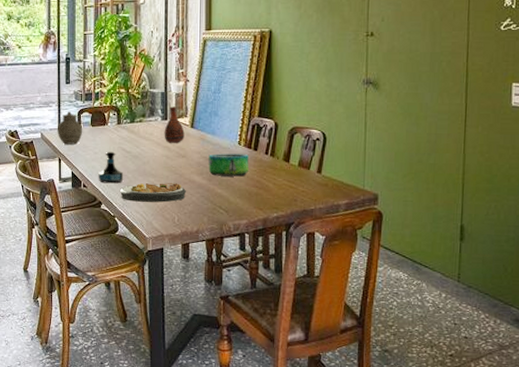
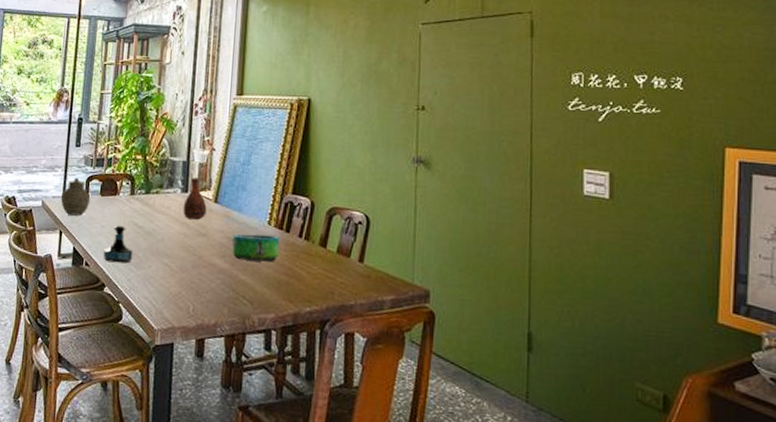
plate: present [120,182,186,203] -> none [128,264,205,288]

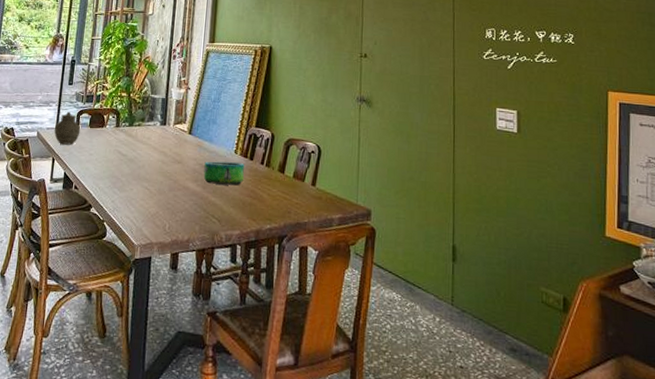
tequila bottle: present [103,225,134,263] -> none [91,153,118,187]
vase: present [183,177,207,221] -> none [161,112,182,150]

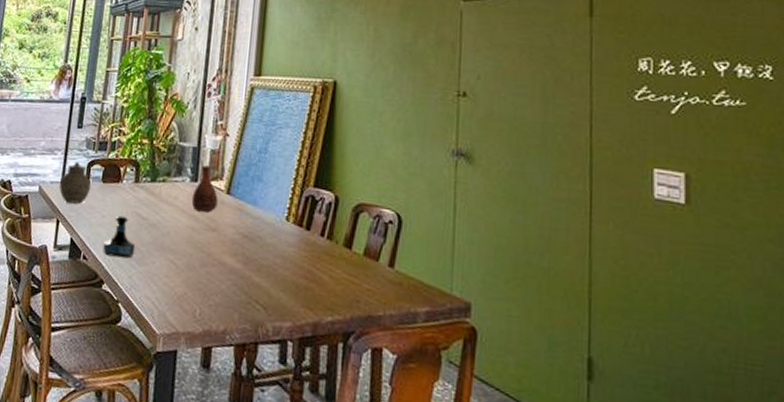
tequila bottle: none [91,153,118,187] -> present [103,215,136,258]
vase: none [161,112,182,150] -> present [191,165,218,214]
decorative bowl: present [203,161,245,185] -> none [245,230,299,263]

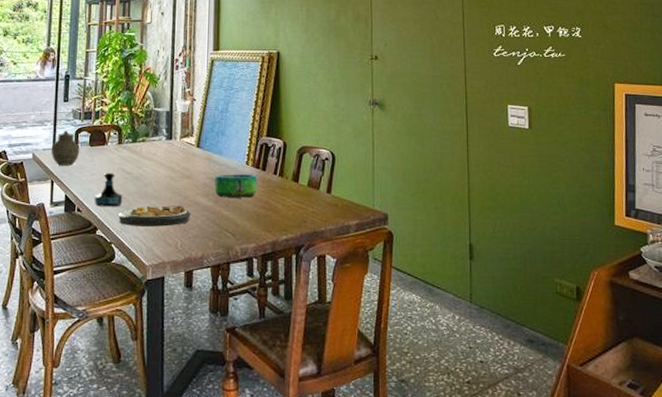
plate: none [129,260,214,289] -> present [118,204,190,227]
vase: present [191,165,218,214] -> none [168,126,190,165]
decorative bowl: none [245,230,299,263] -> present [215,174,258,198]

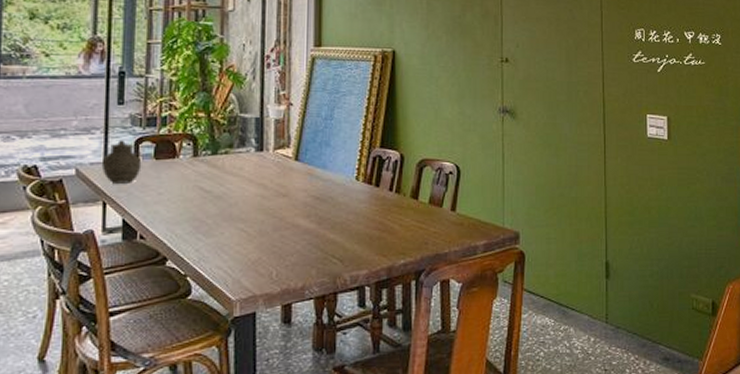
tequila bottle: present [94,172,123,207] -> none [163,191,201,233]
plate: present [118,204,190,227] -> none [195,227,288,255]
decorative bowl: present [215,174,258,198] -> none [318,191,370,218]

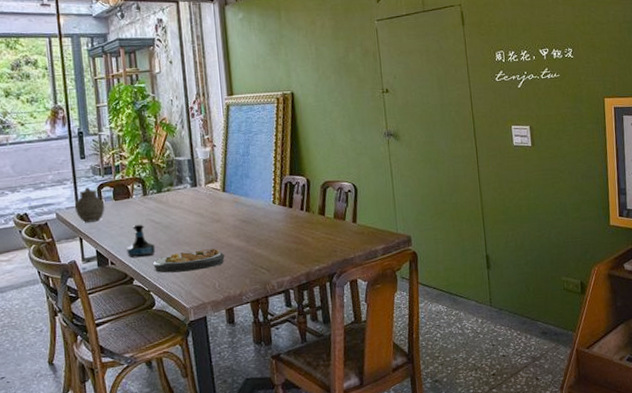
tequila bottle: none [163,191,201,233] -> present [127,224,156,258]
plate: none [195,227,288,255] -> present [153,248,225,273]

